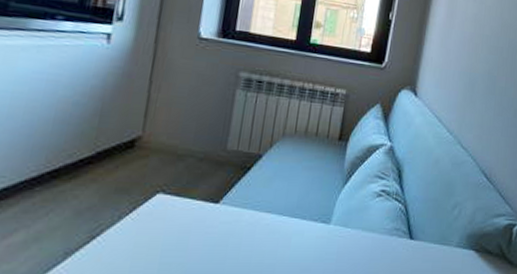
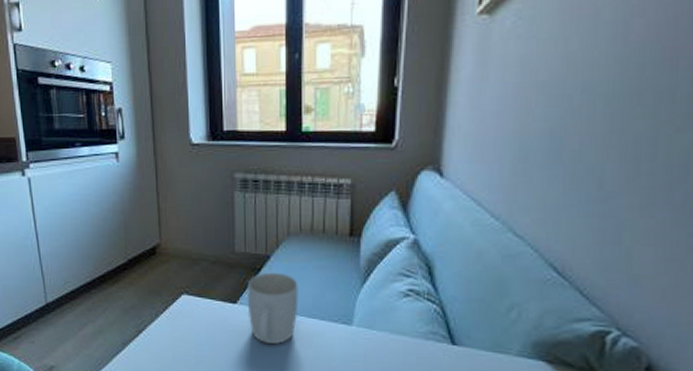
mug: none [229,171,286,247] -> present [247,272,299,345]

